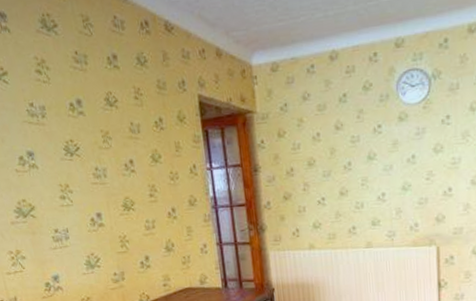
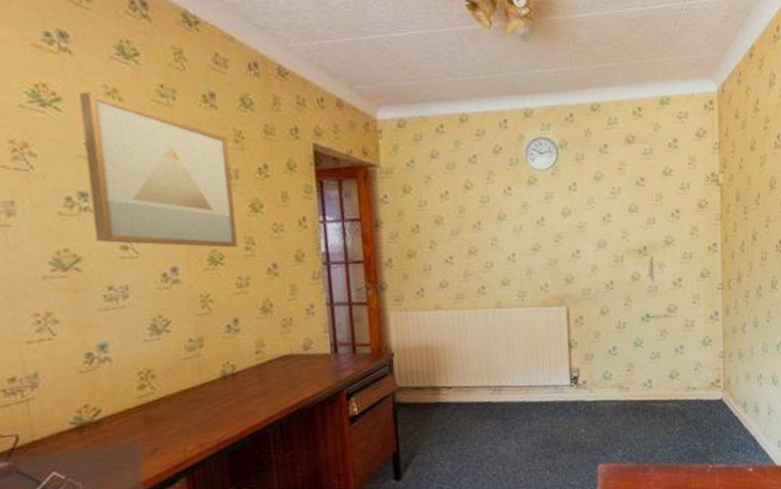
wall art: none [19,64,144,195] -> present [79,92,238,248]

